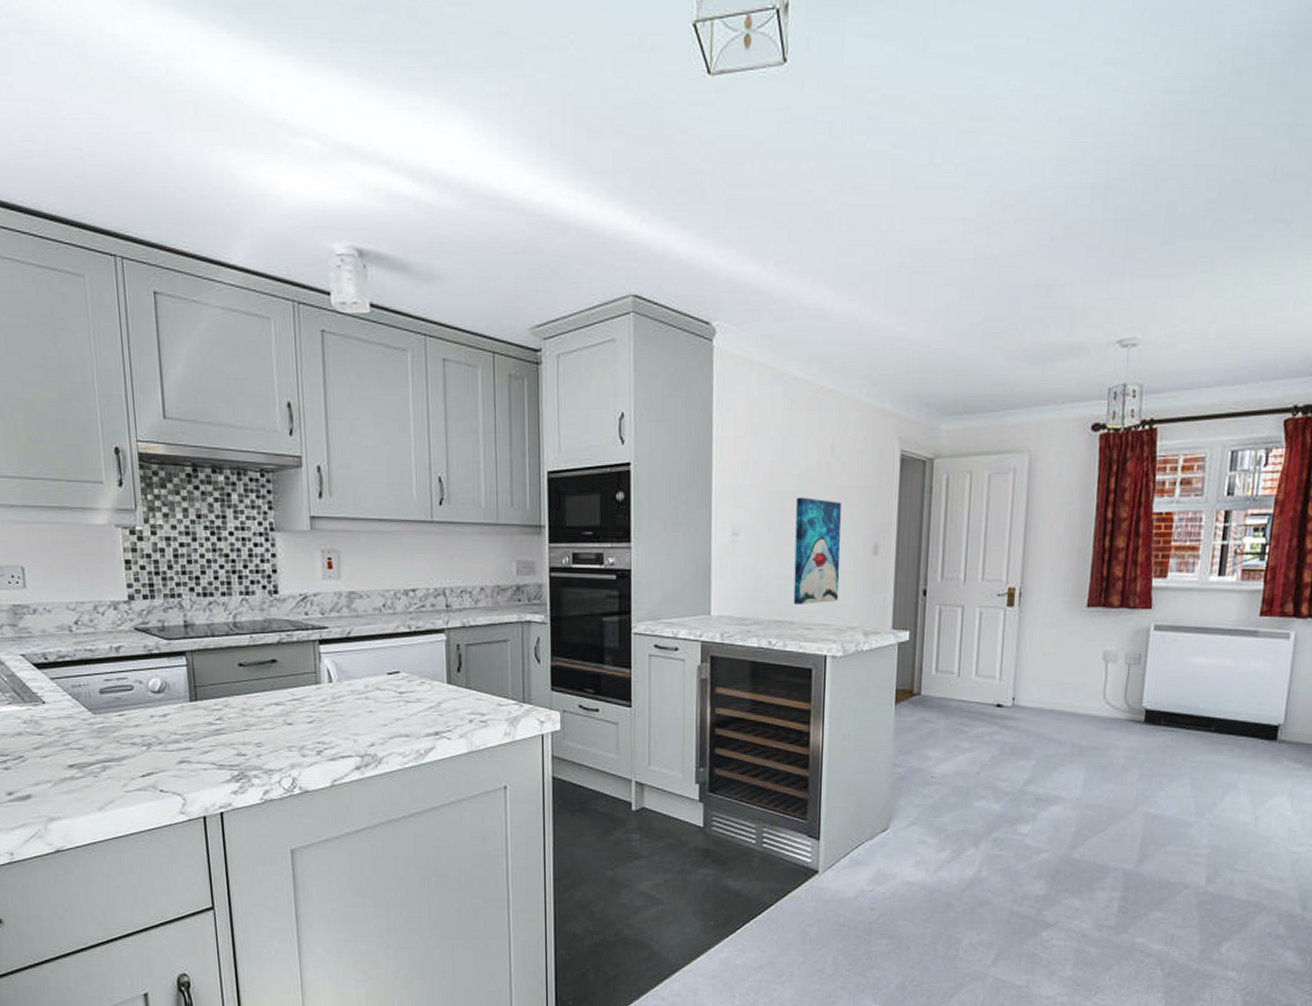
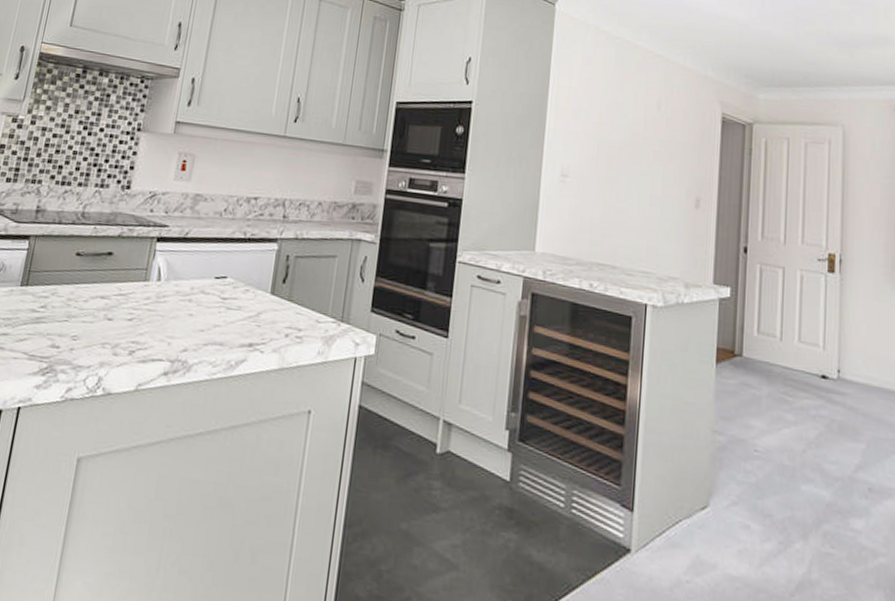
wall art: present [793,497,842,604] -> none [616,147,665,251]

